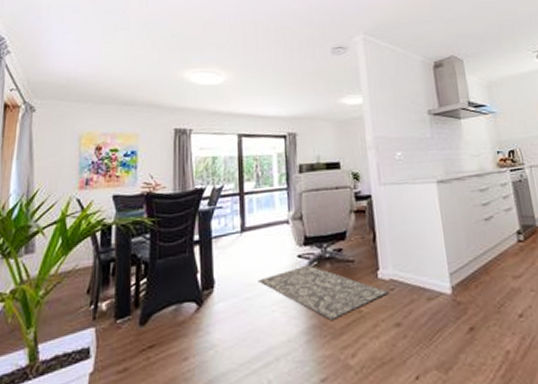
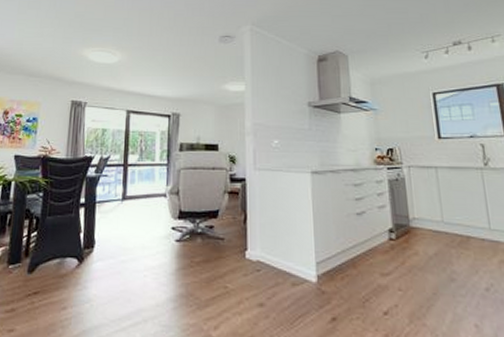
rug: present [258,264,389,320] -> none [133,237,255,291]

